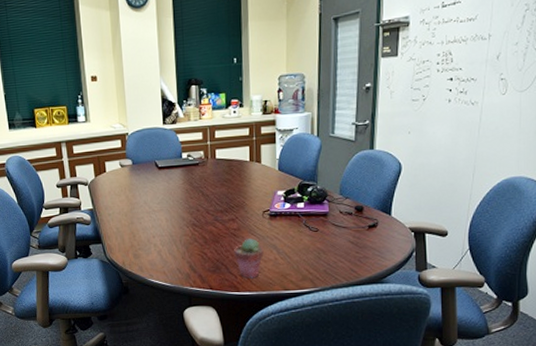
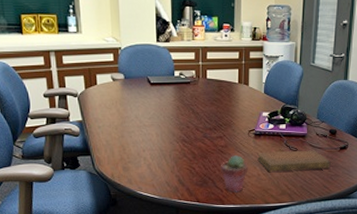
notebook: none [273,230,358,255] -> present [257,150,331,172]

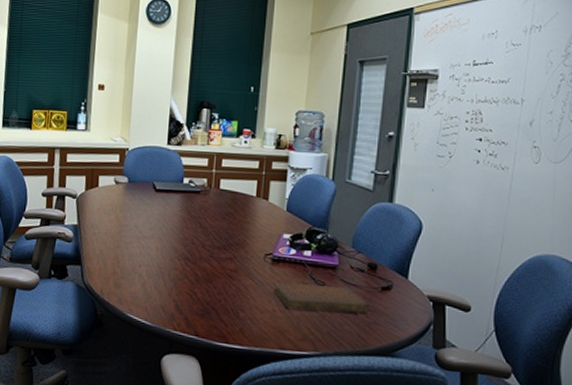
potted succulent: present [221,155,248,193] -> none [227,283,262,330]

